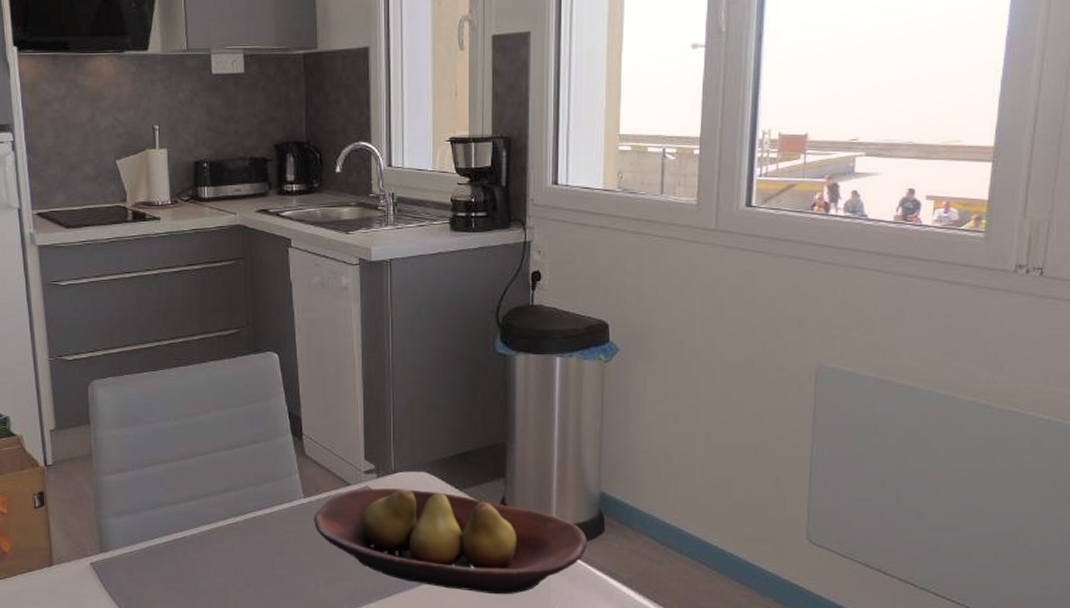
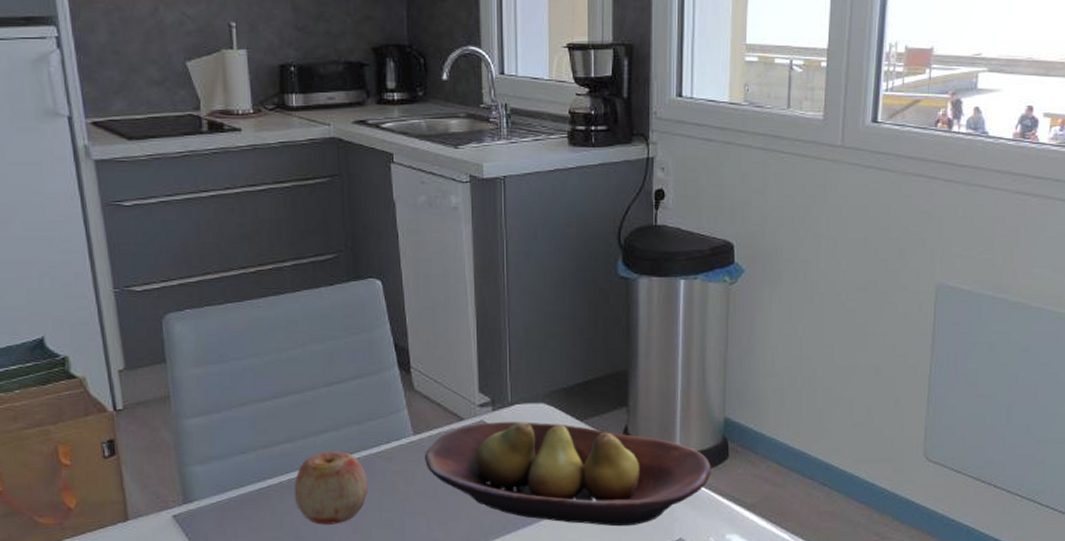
apple: none [196,510,262,579] -> present [294,451,368,525]

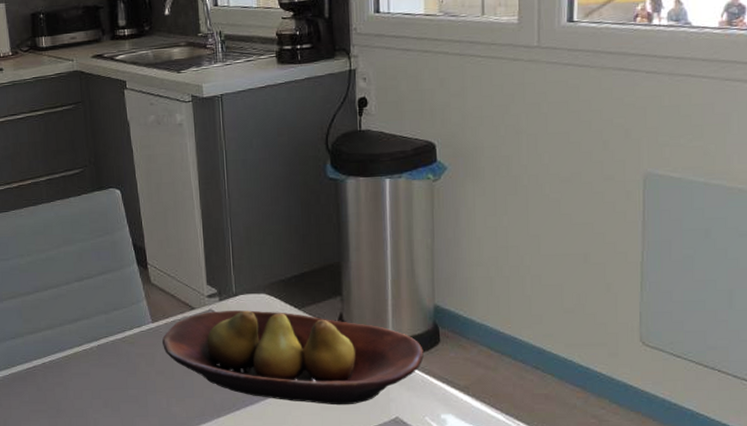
apple: present [294,451,368,525] -> none [54,337,116,400]

